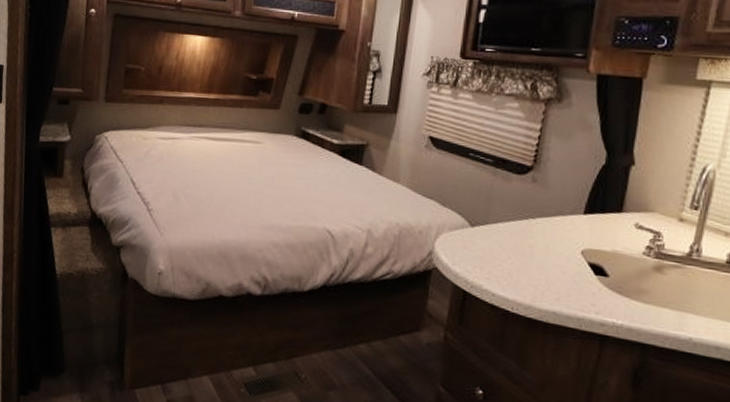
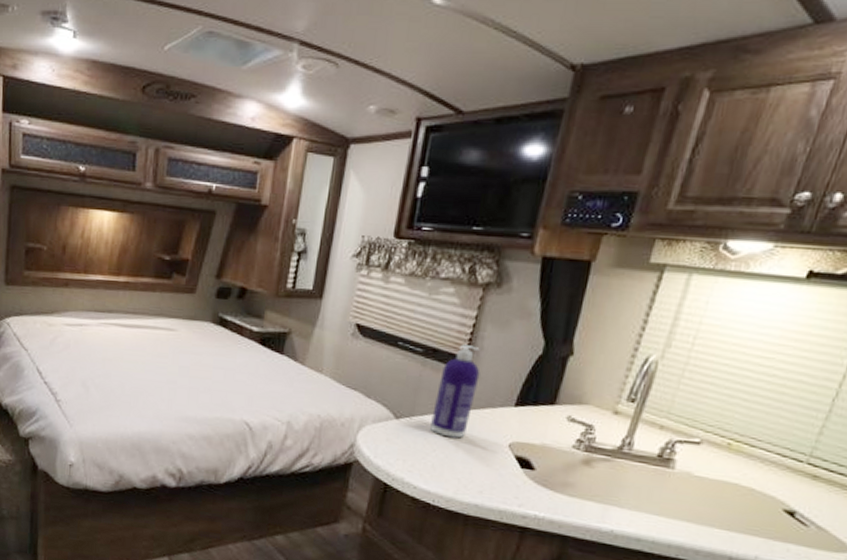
spray bottle: none [503,155,548,246] -> present [429,345,480,439]

